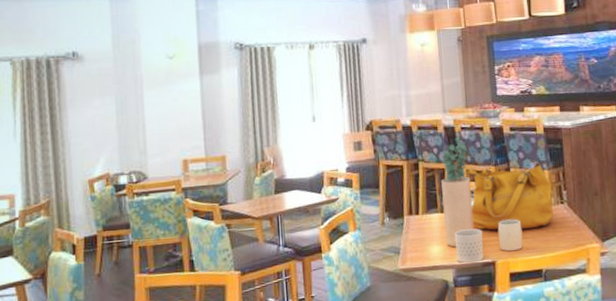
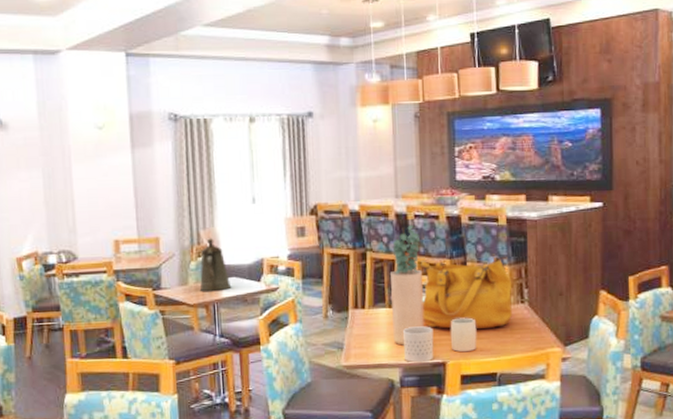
coffee pot: none [264,155,294,205] -> present [200,238,232,292]

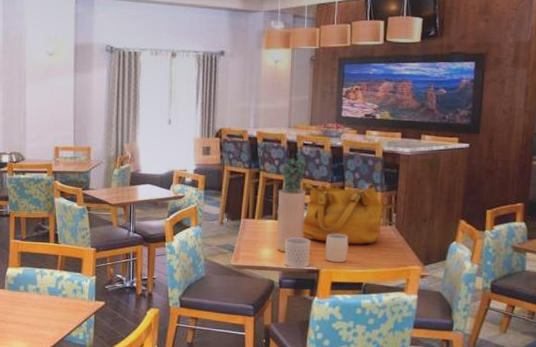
coffee pot: present [200,238,232,292] -> none [121,151,146,195]

